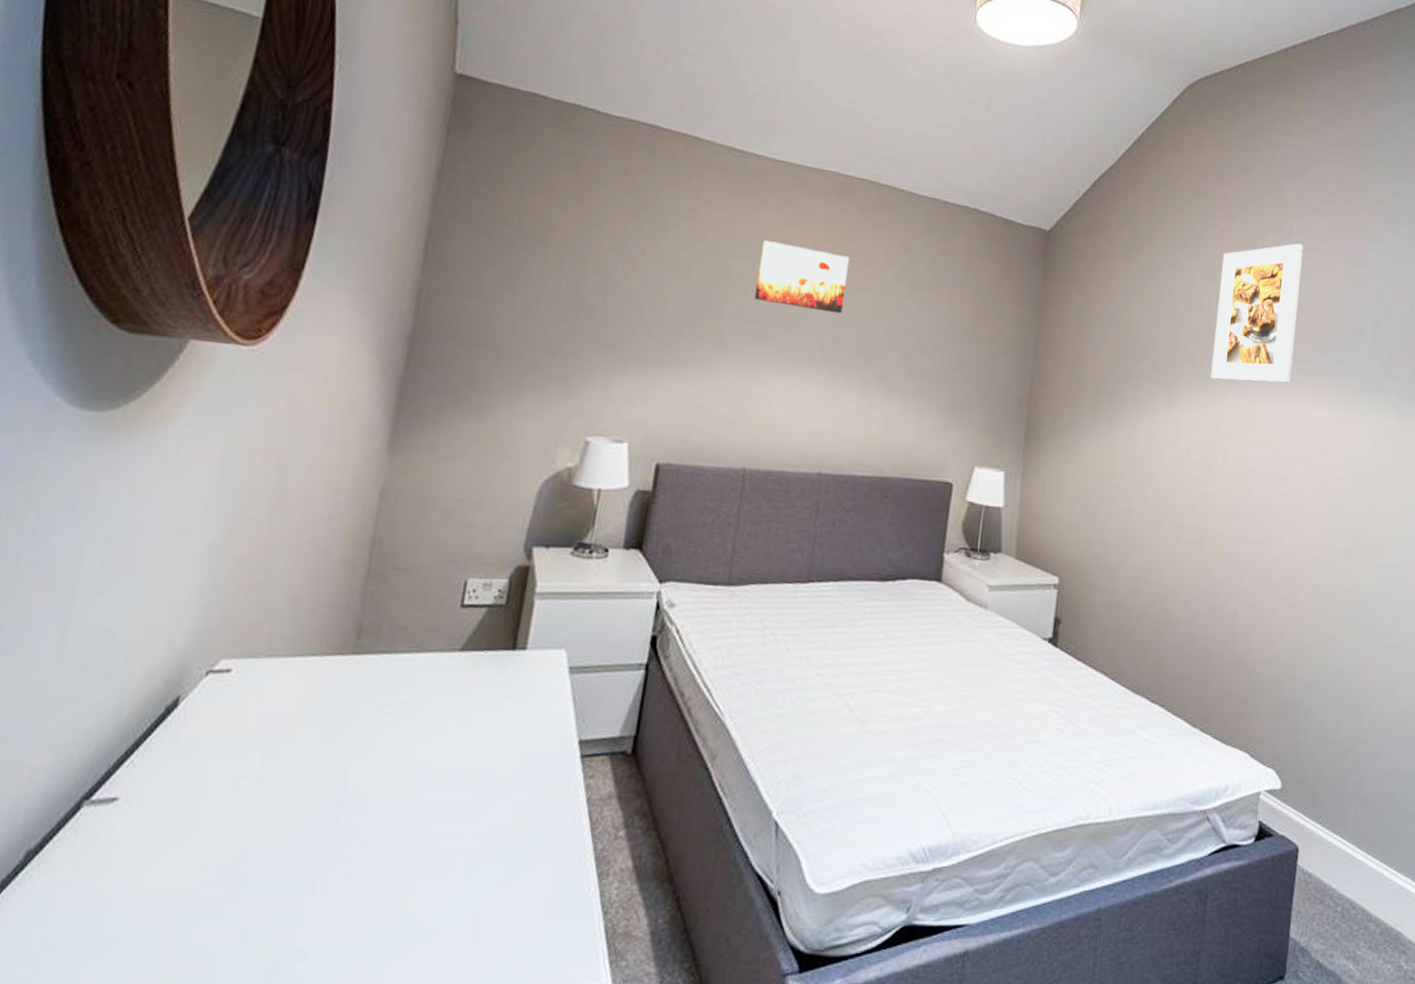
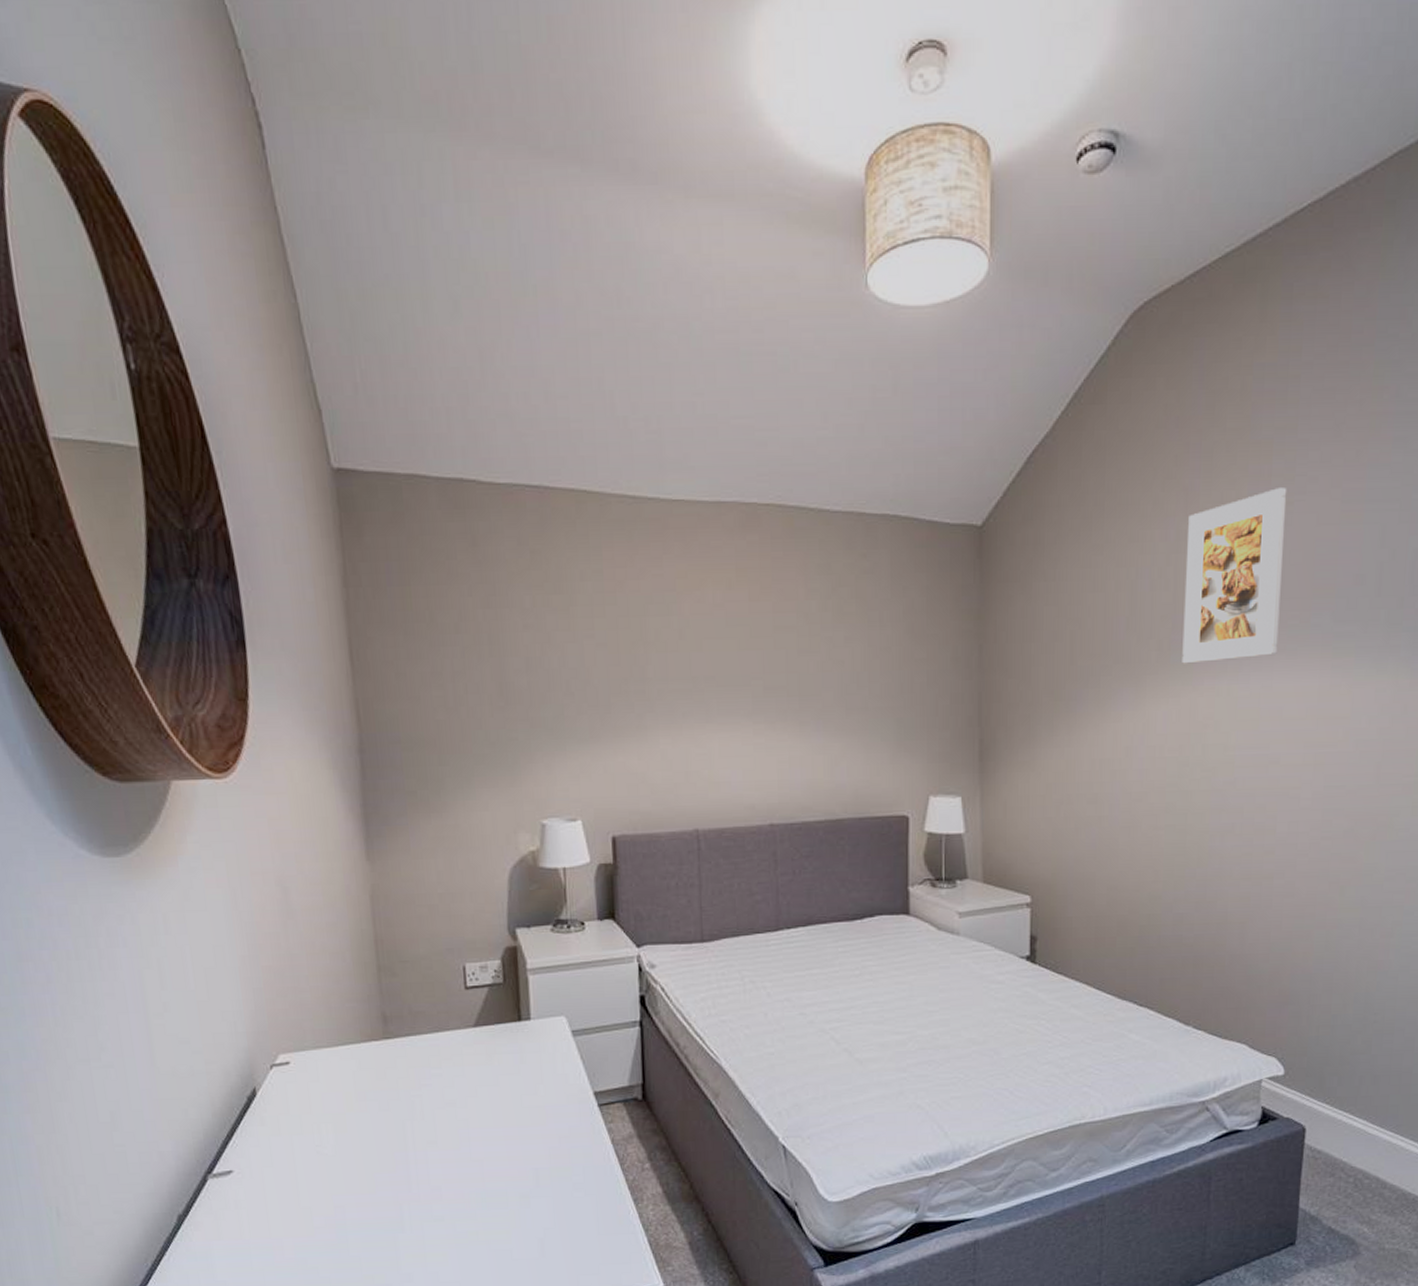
wall art: present [754,240,850,314] -> none [673,591,768,658]

